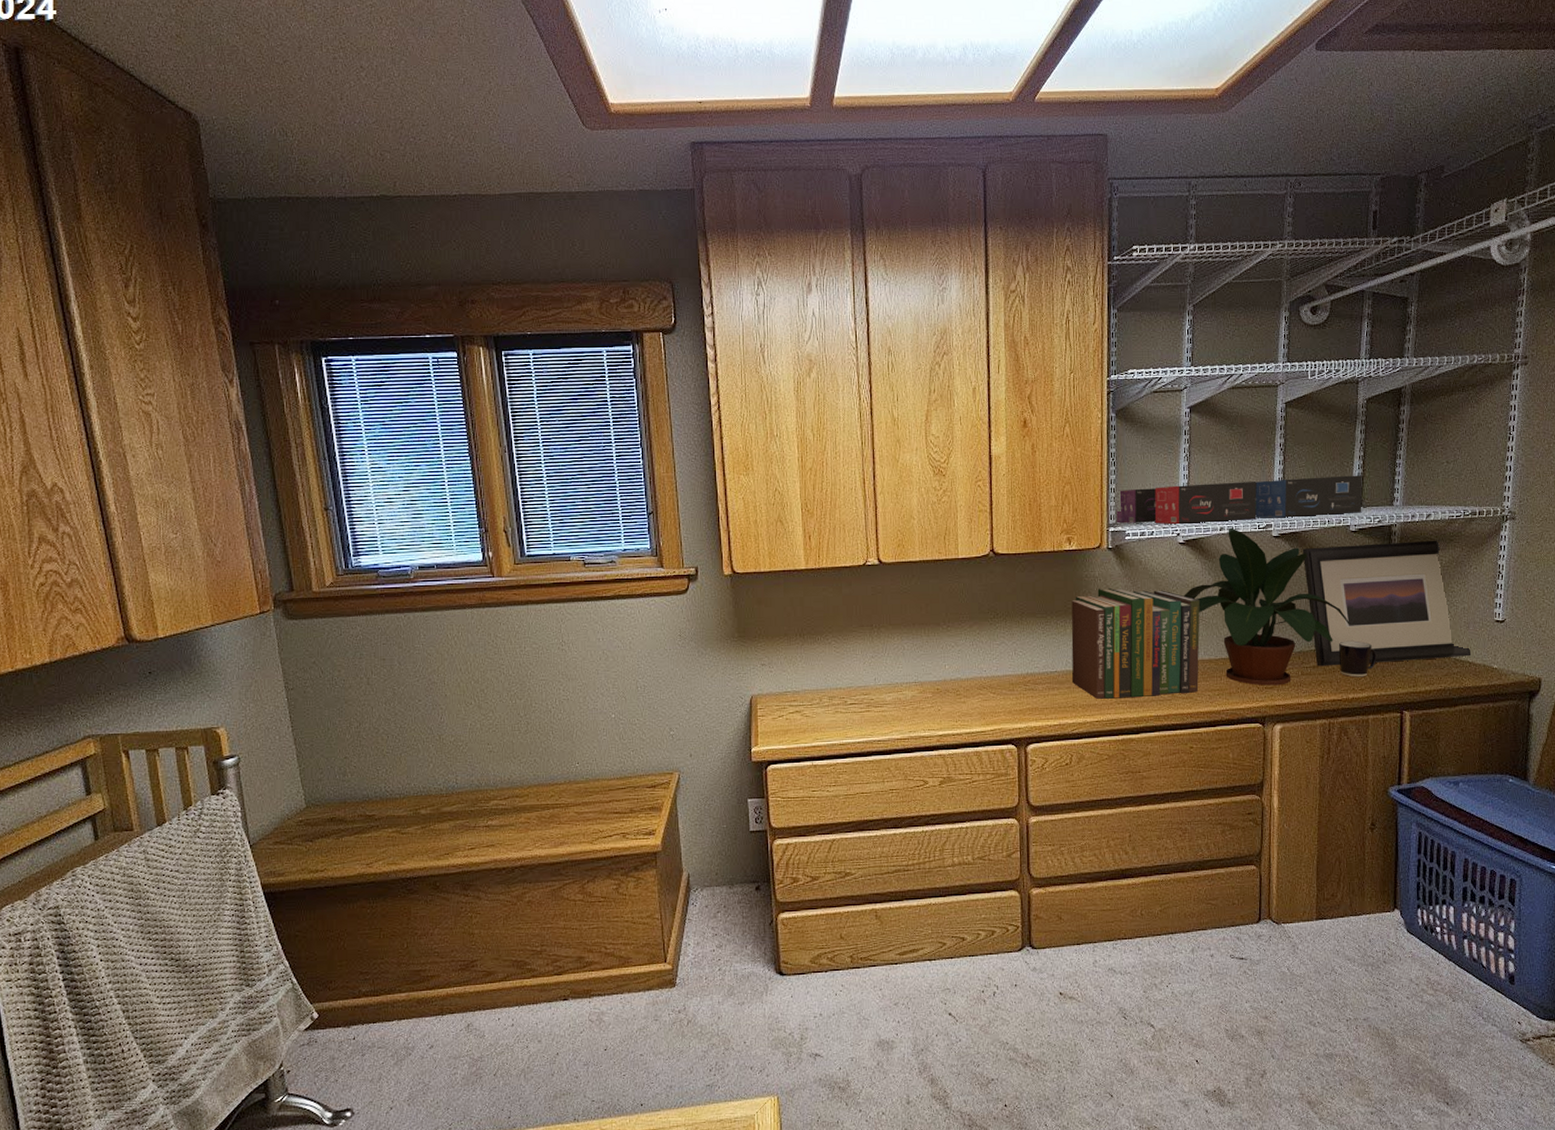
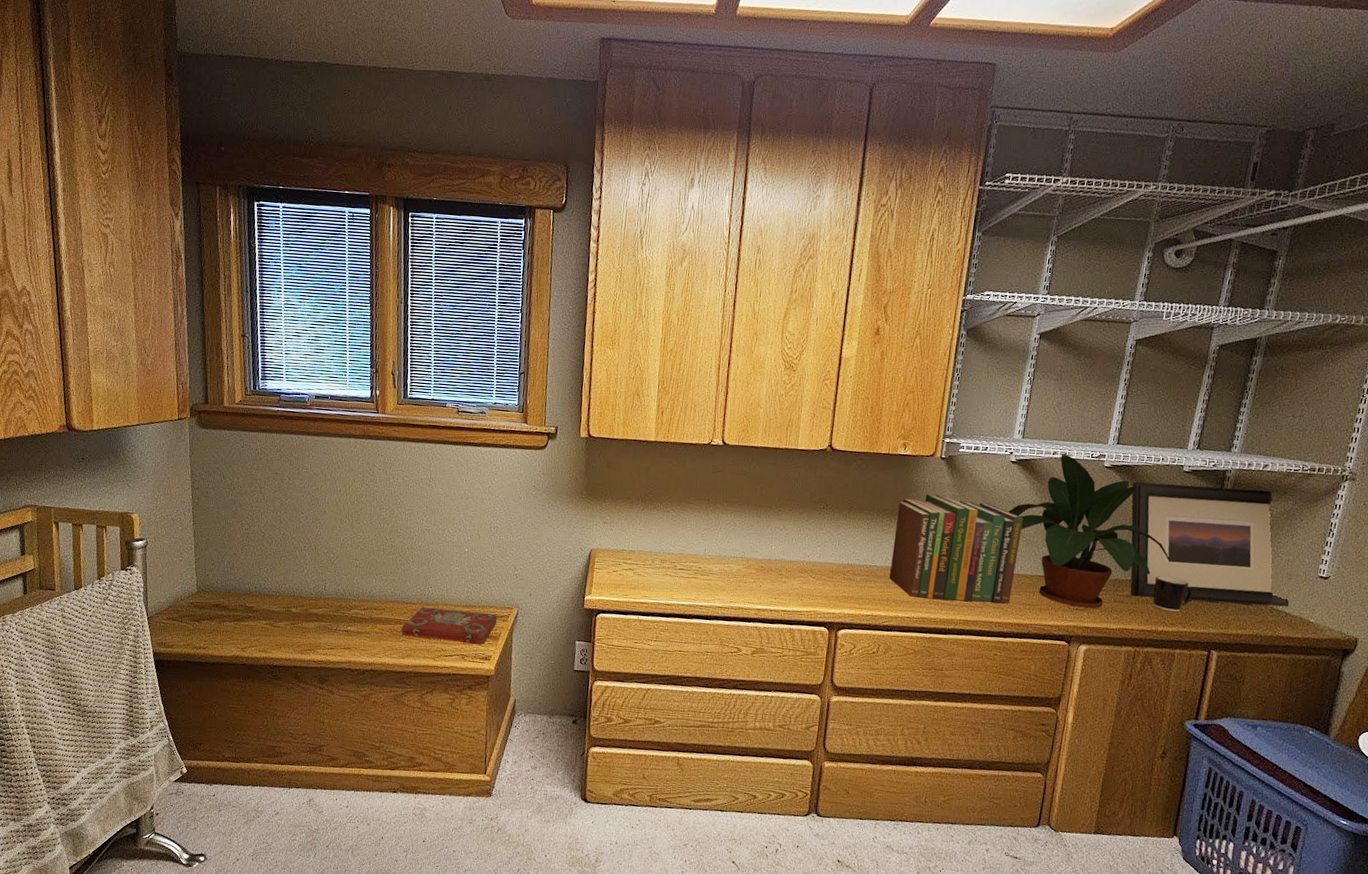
decorative box: none [551,782,657,822] -> present [401,607,497,645]
box set: present [1116,475,1363,524] -> none [953,404,1205,455]

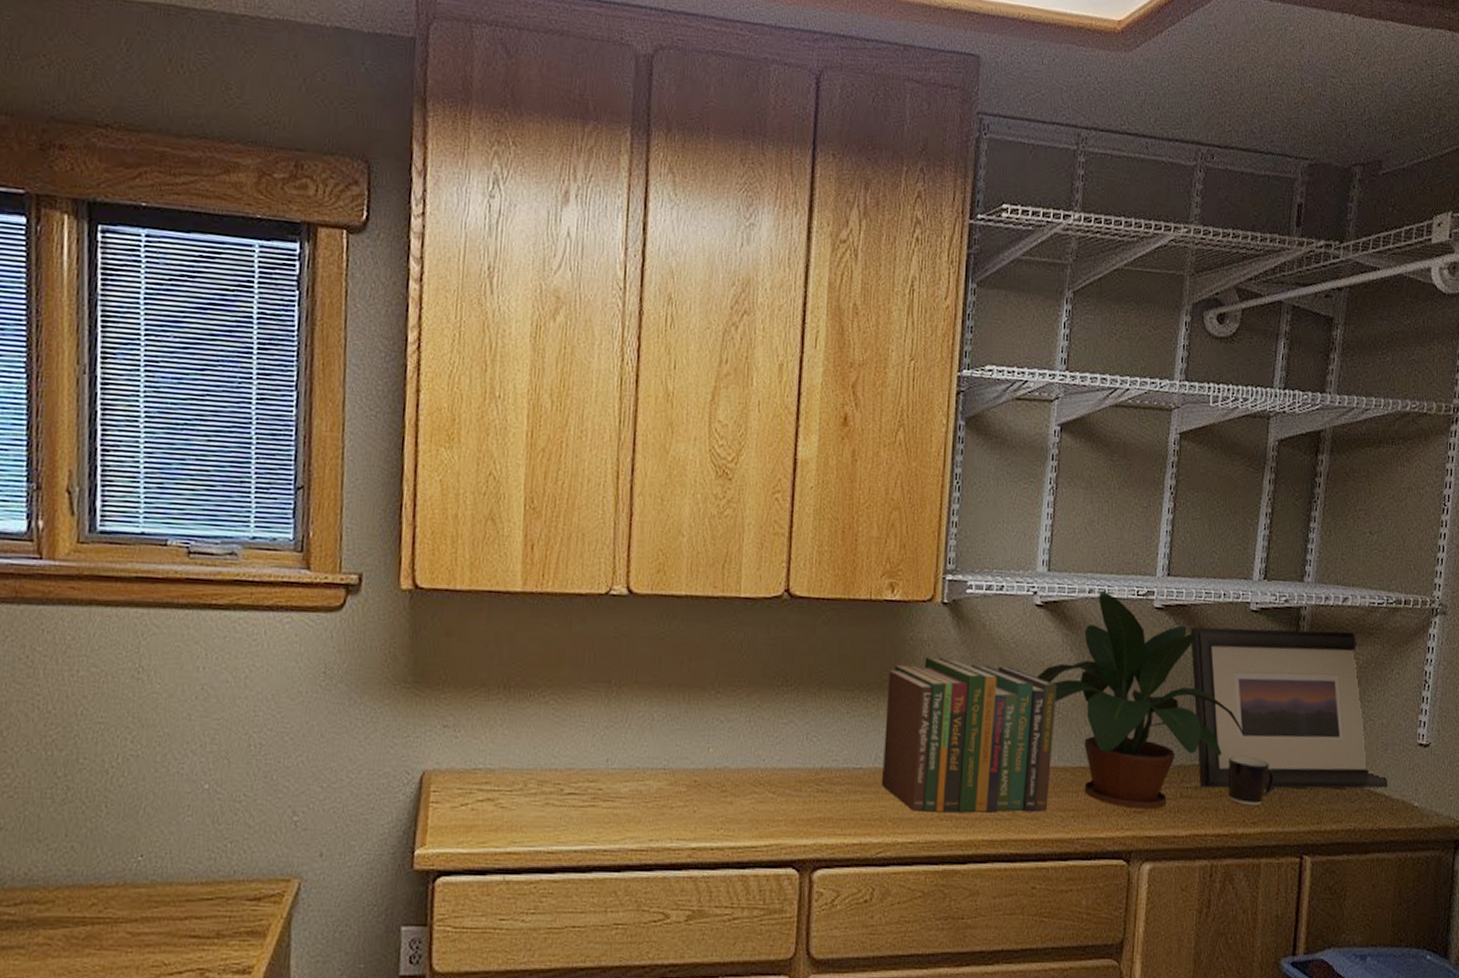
decorative box: present [401,607,497,645] -> none [86,890,263,949]

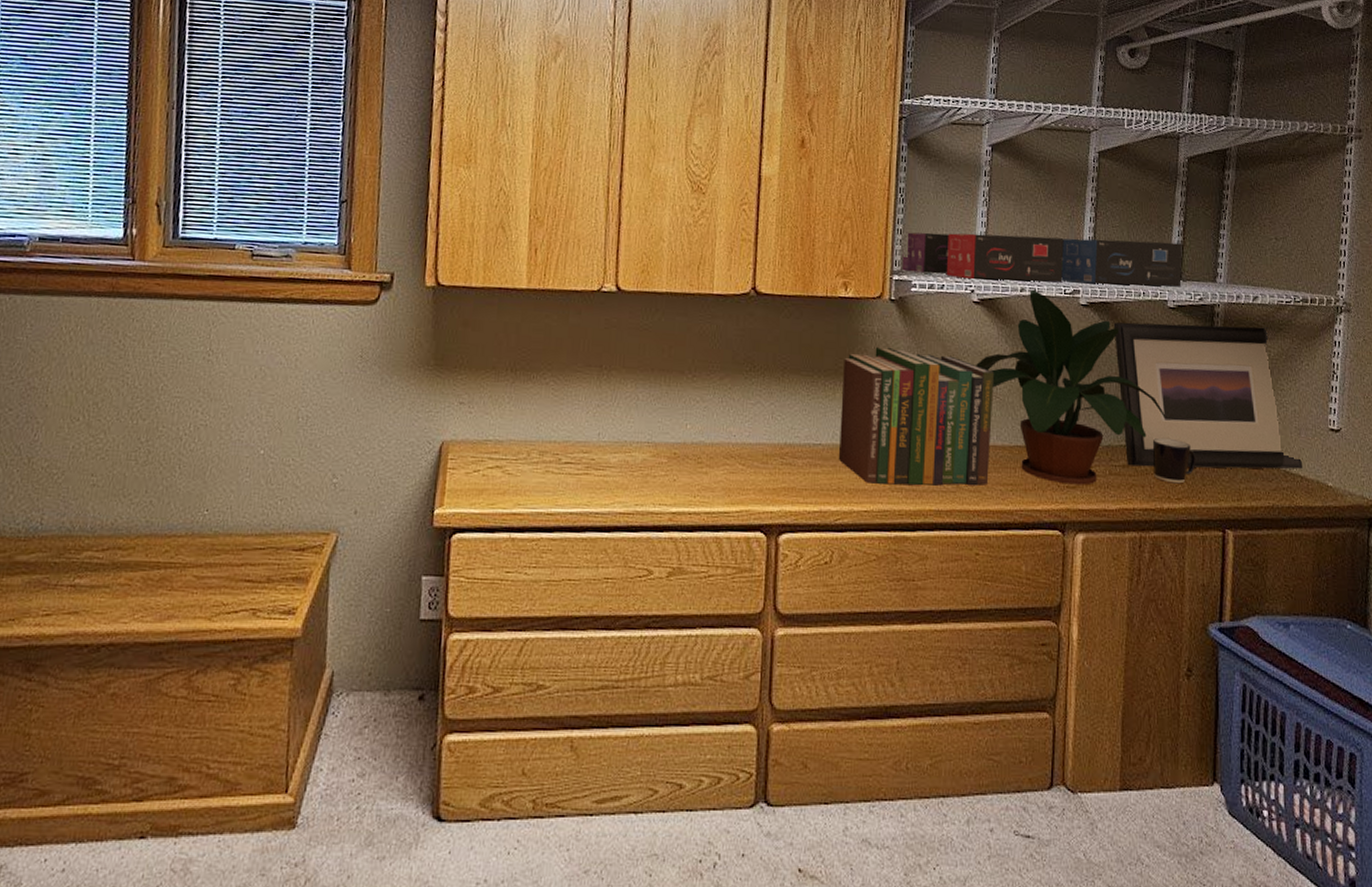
box set: none [956,525,1270,588] -> present [902,232,1183,287]

